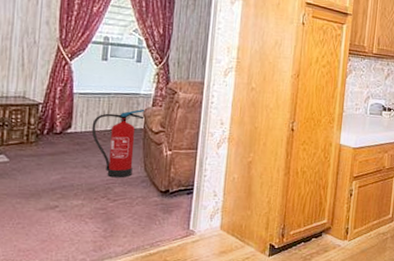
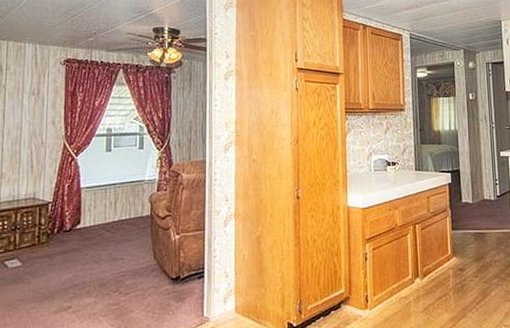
fire extinguisher: present [91,109,145,178] -> none [100,195,151,270]

